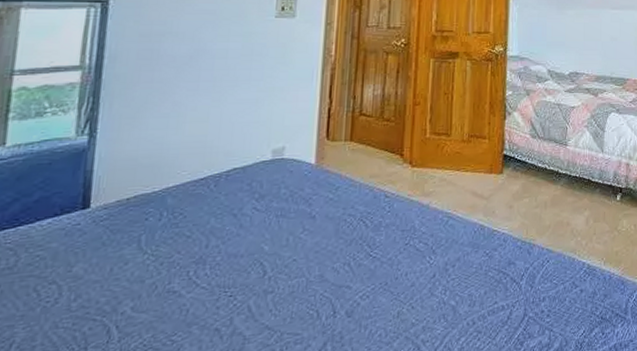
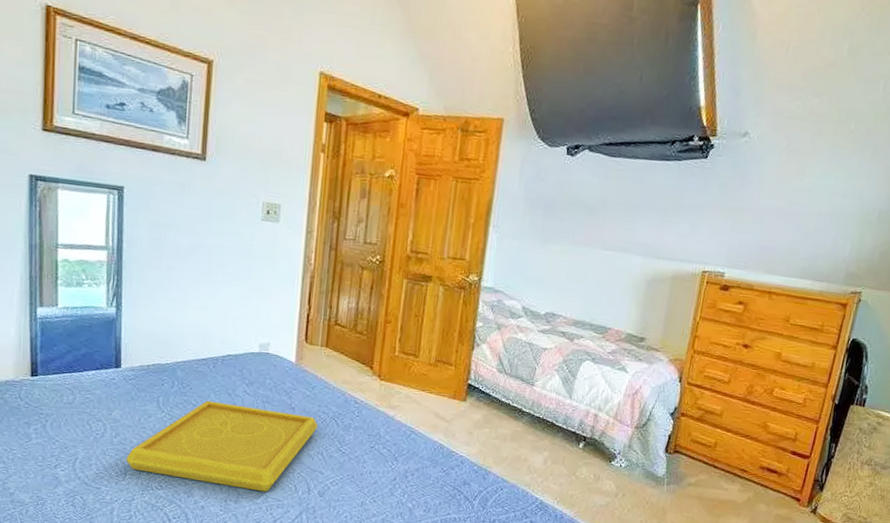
serving tray: none [88,222,343,340] -> present [126,400,317,492]

